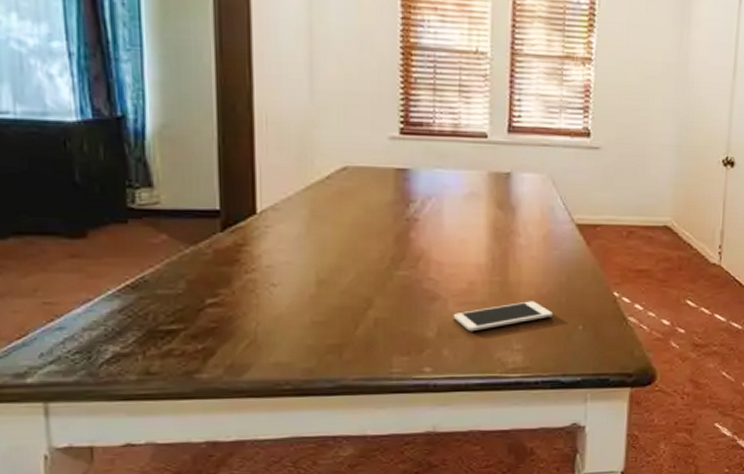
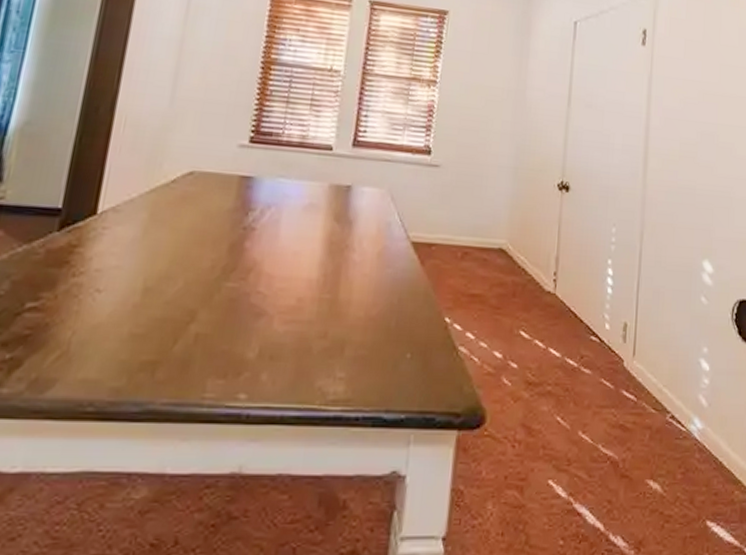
cell phone: present [453,301,554,332] -> none [277,322,382,355]

